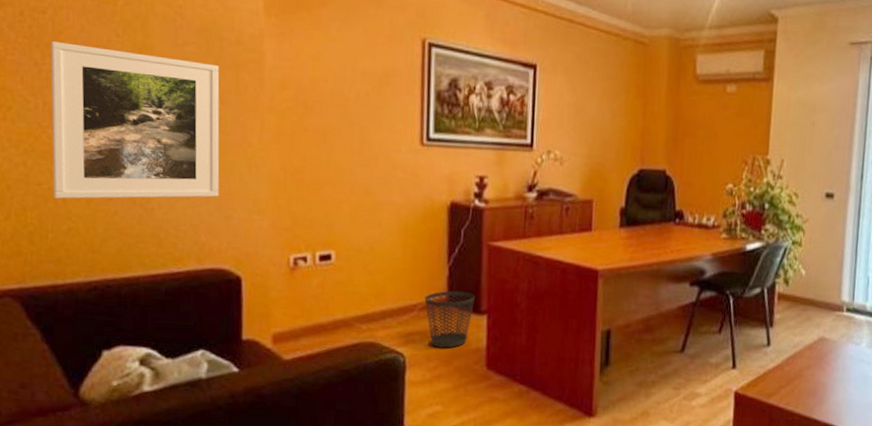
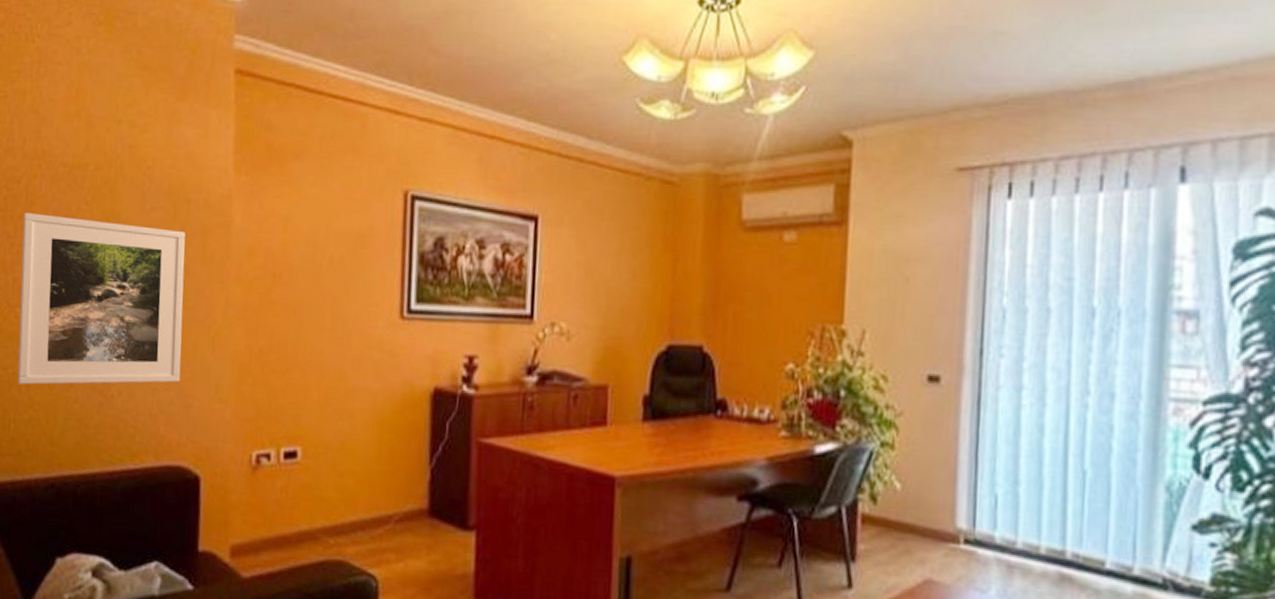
wastebasket: present [424,290,476,348] -> none [402,499,462,572]

